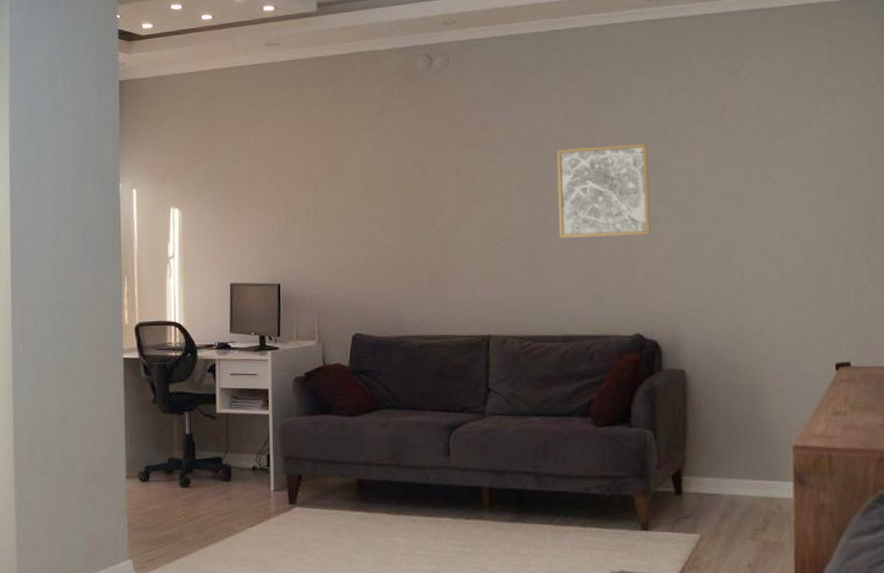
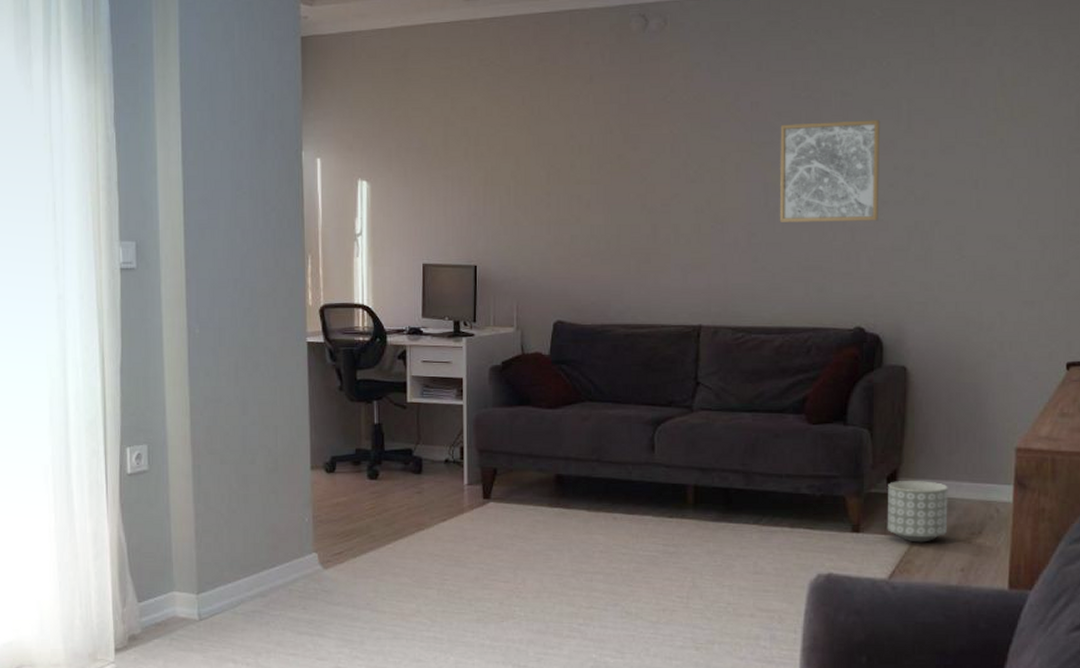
planter: none [673,479,733,539] -> present [887,481,948,543]

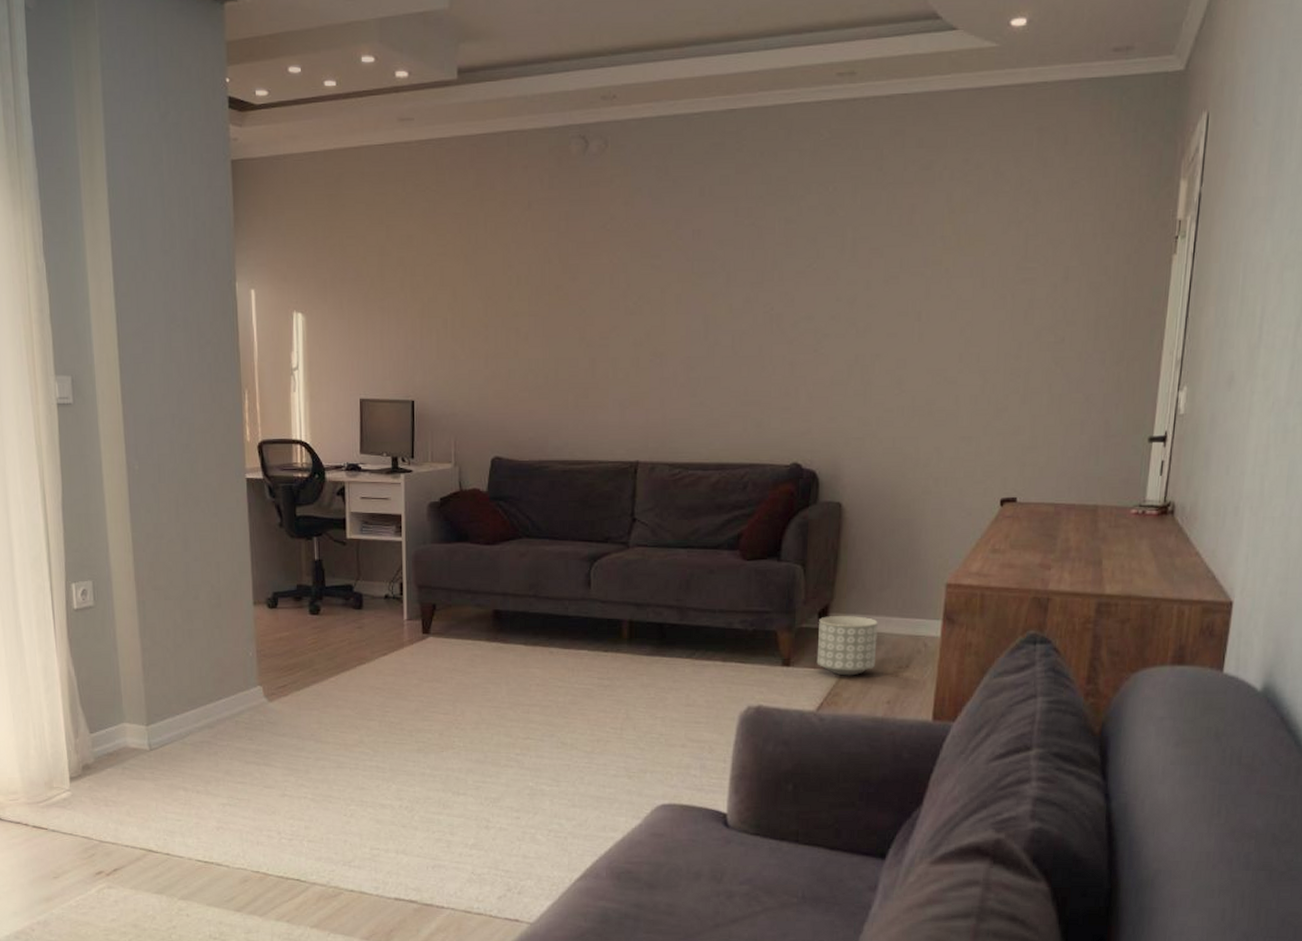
wall art: present [779,120,881,222] -> none [719,248,825,356]

